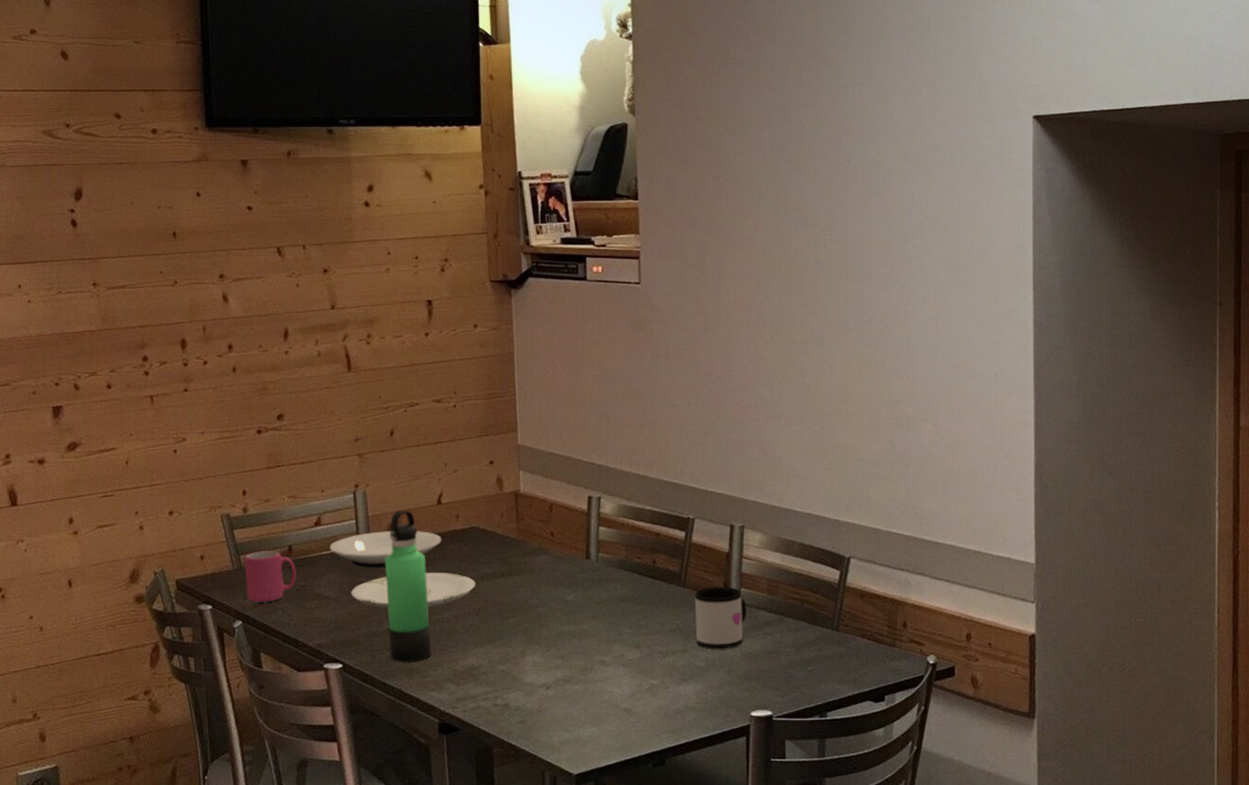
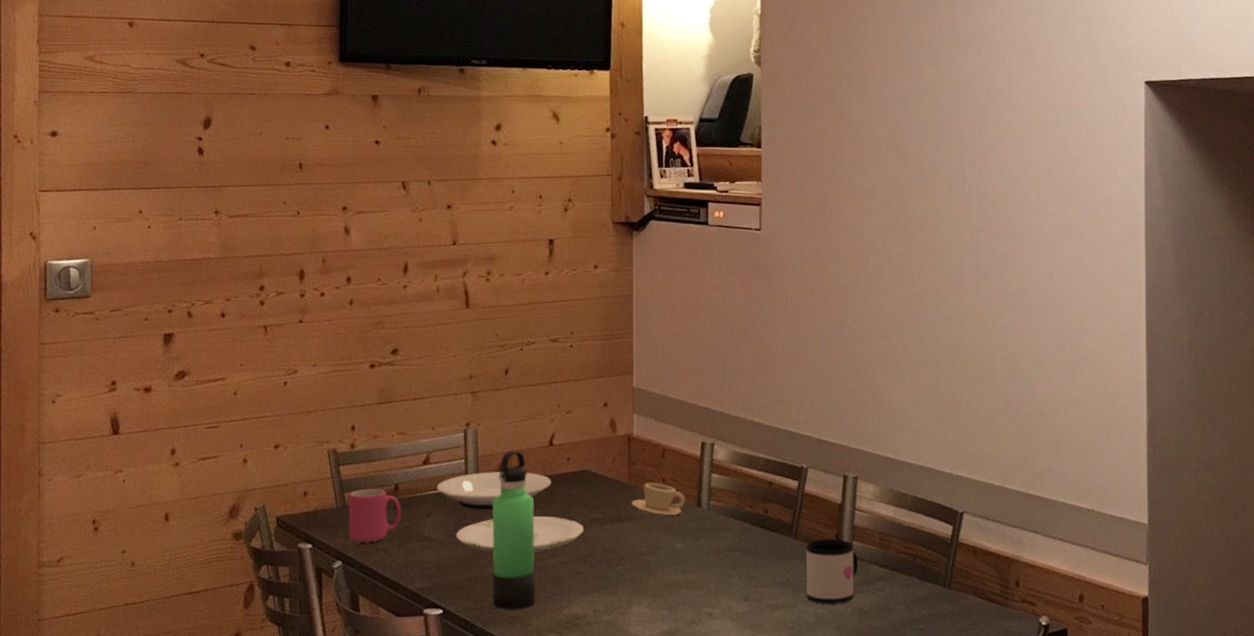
cup: none [521,537,575,568] -> present [632,483,686,515]

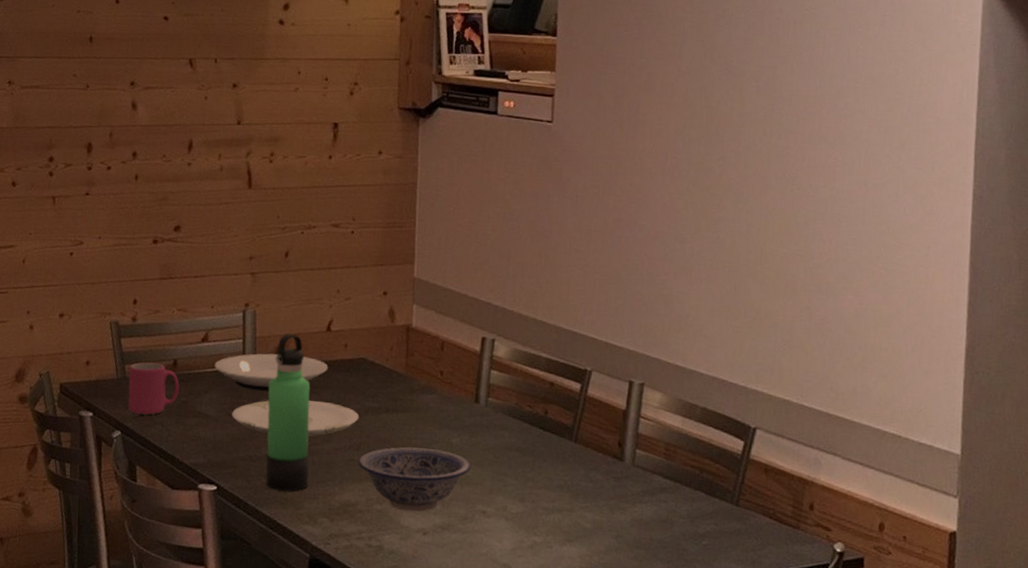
bowl: none [585,555,696,620] -> present [358,446,471,512]
cup: present [632,483,686,515] -> none [408,375,464,410]
mug: present [805,538,858,604] -> none [584,444,641,512]

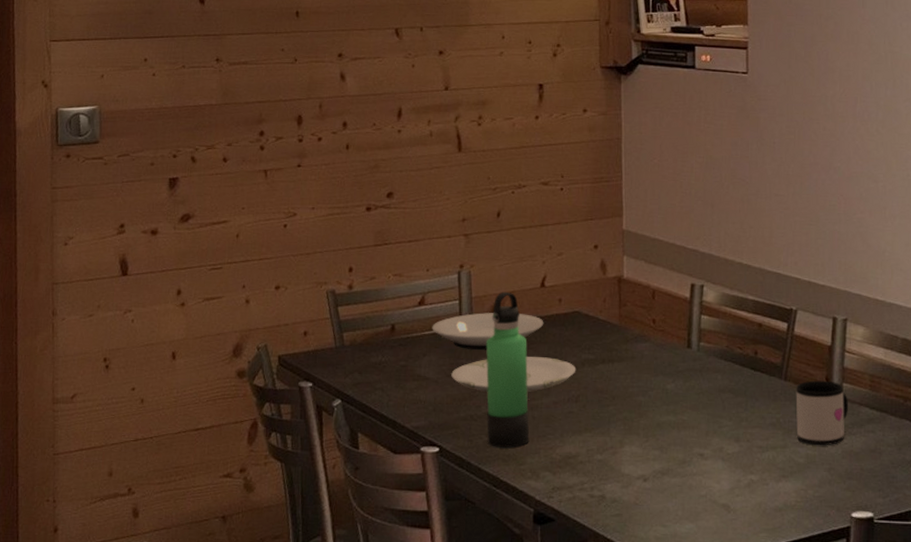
mug: present [128,362,179,415] -> none [347,329,398,381]
bowl: present [358,446,471,512] -> none [577,396,687,460]
mug: none [584,444,641,512] -> present [796,380,848,446]

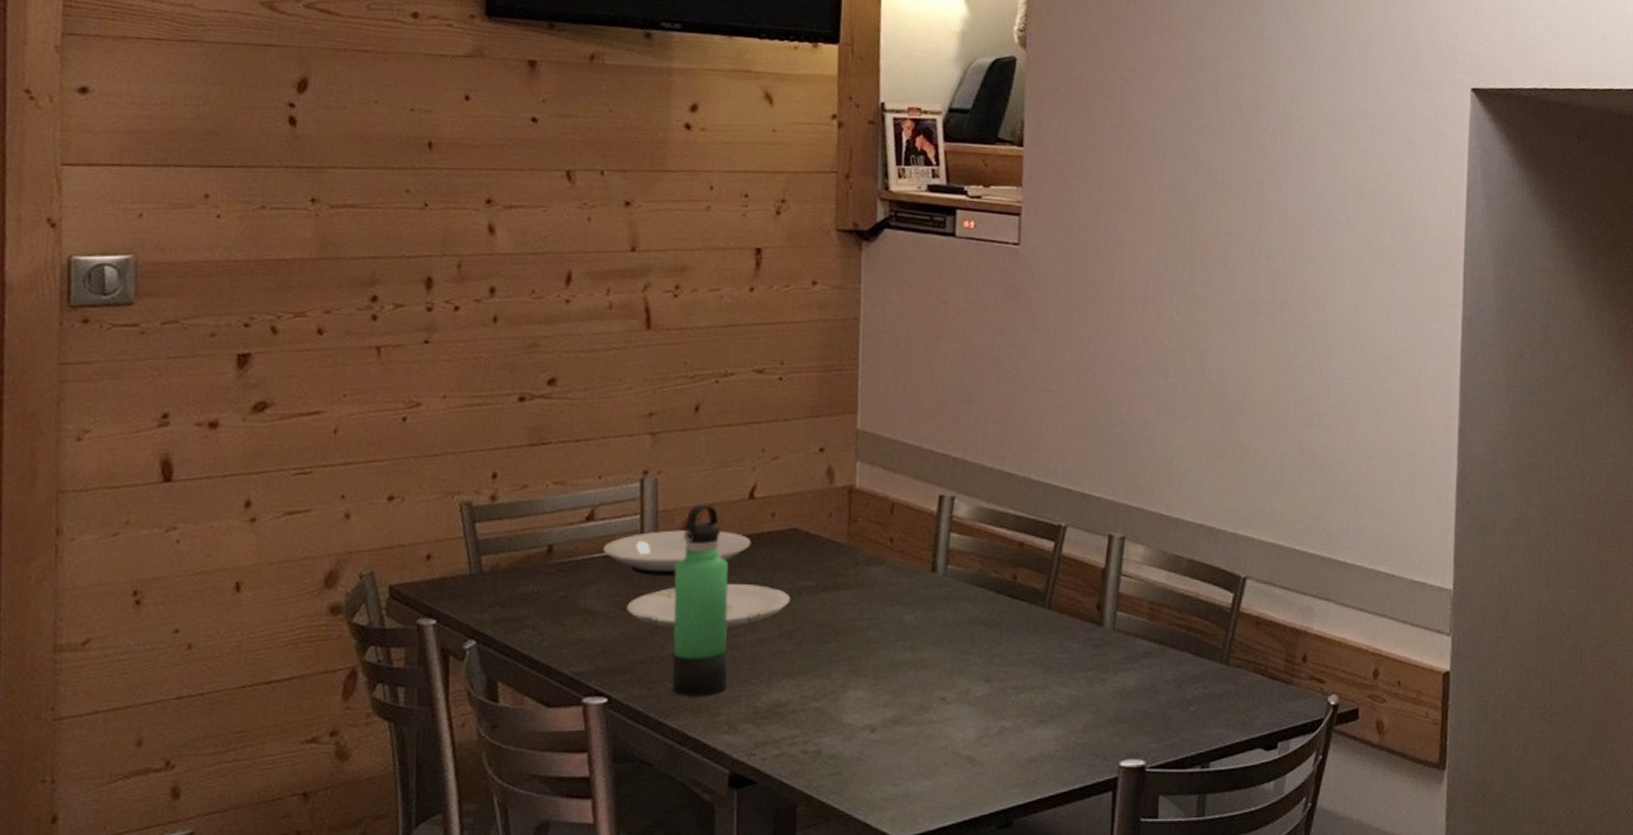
mug: present [796,380,848,446] -> none [1059,608,1122,685]

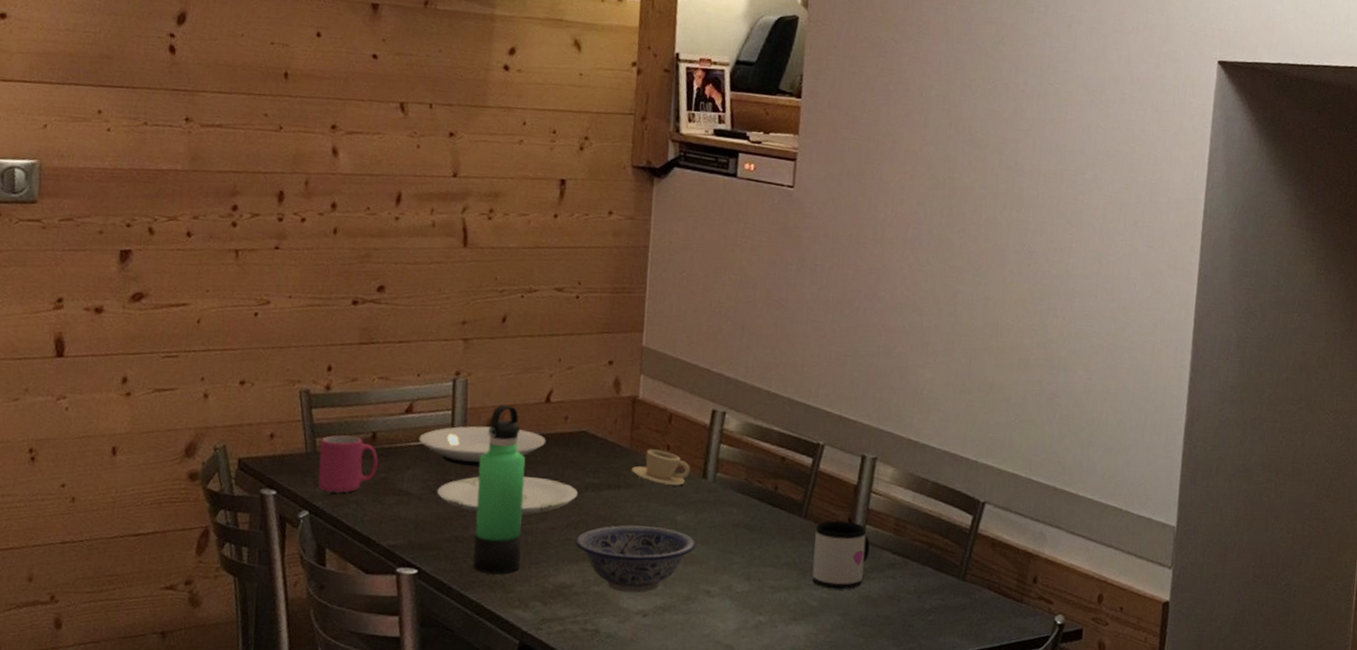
mug: none [485,551,556,617] -> present [318,435,378,493]
bowl: none [790,630,928,706] -> present [575,525,697,594]
cup: none [851,543,918,582] -> present [632,449,691,486]
mug: none [1059,608,1122,685] -> present [812,520,870,589]

